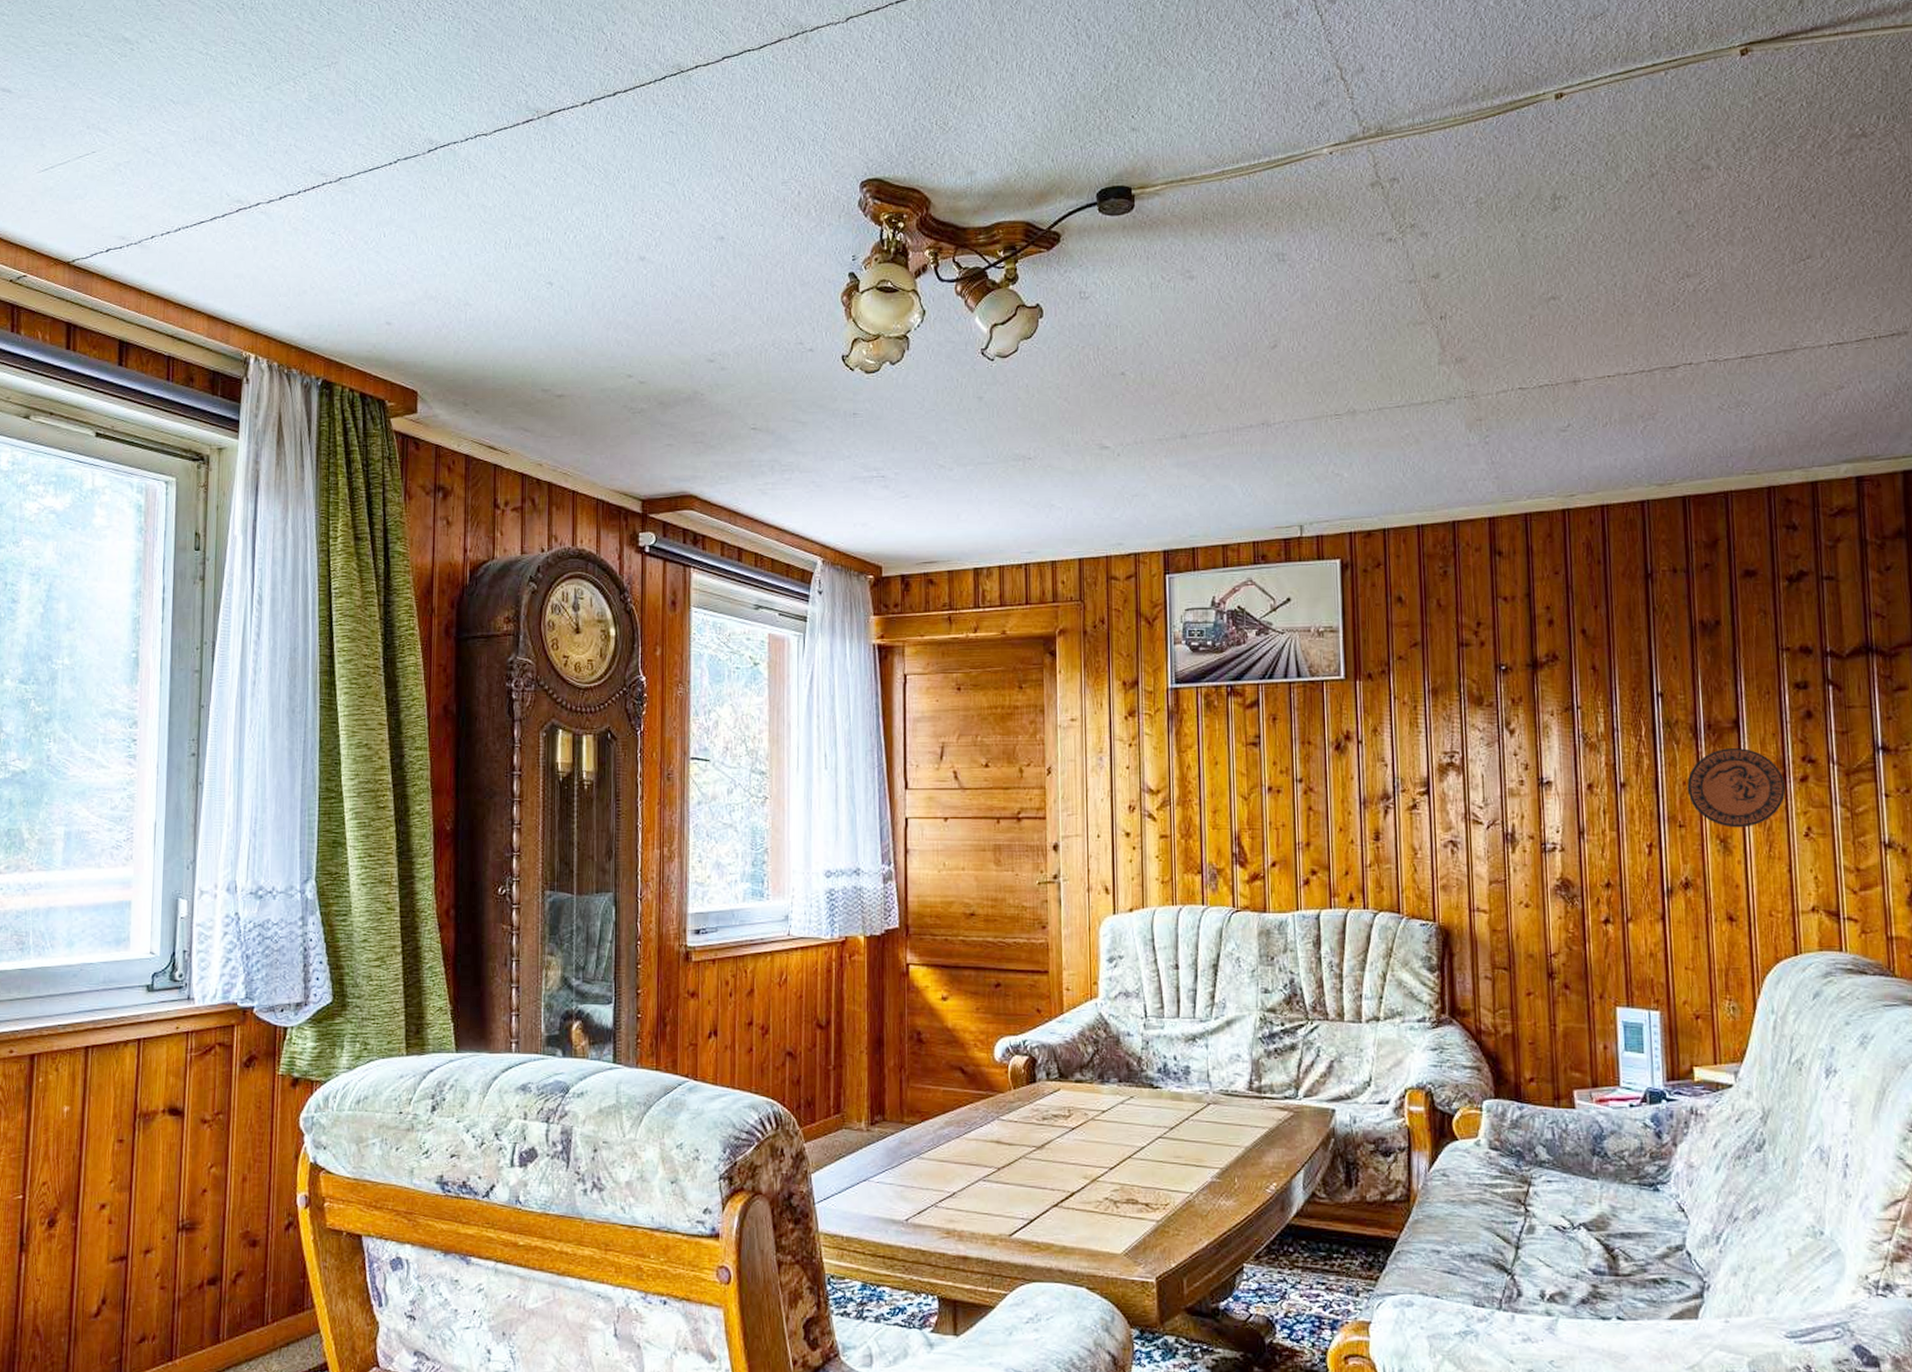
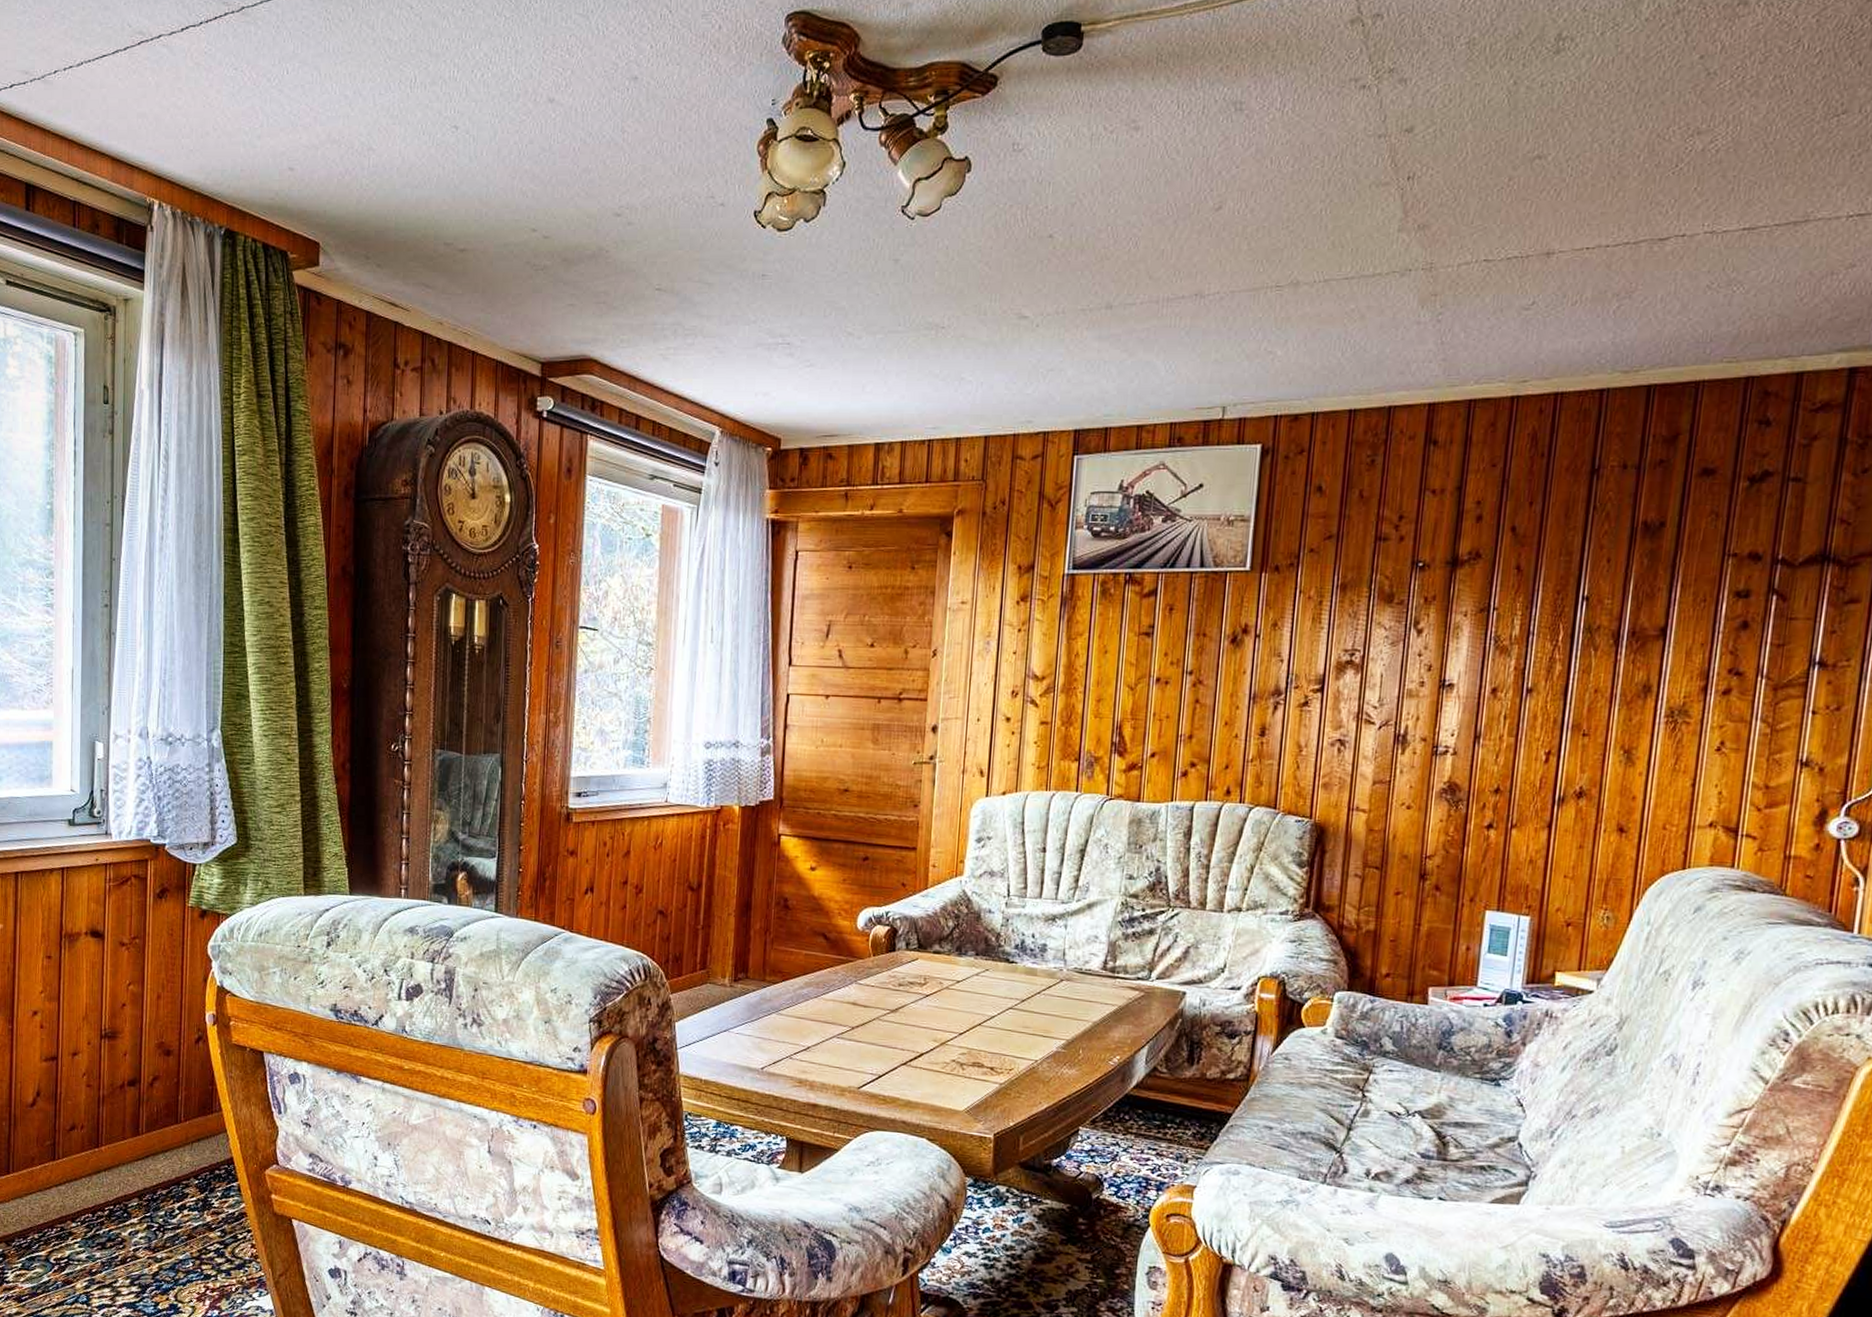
decorative plate: present [1687,748,1786,828] -> none [1597,657,1706,739]

